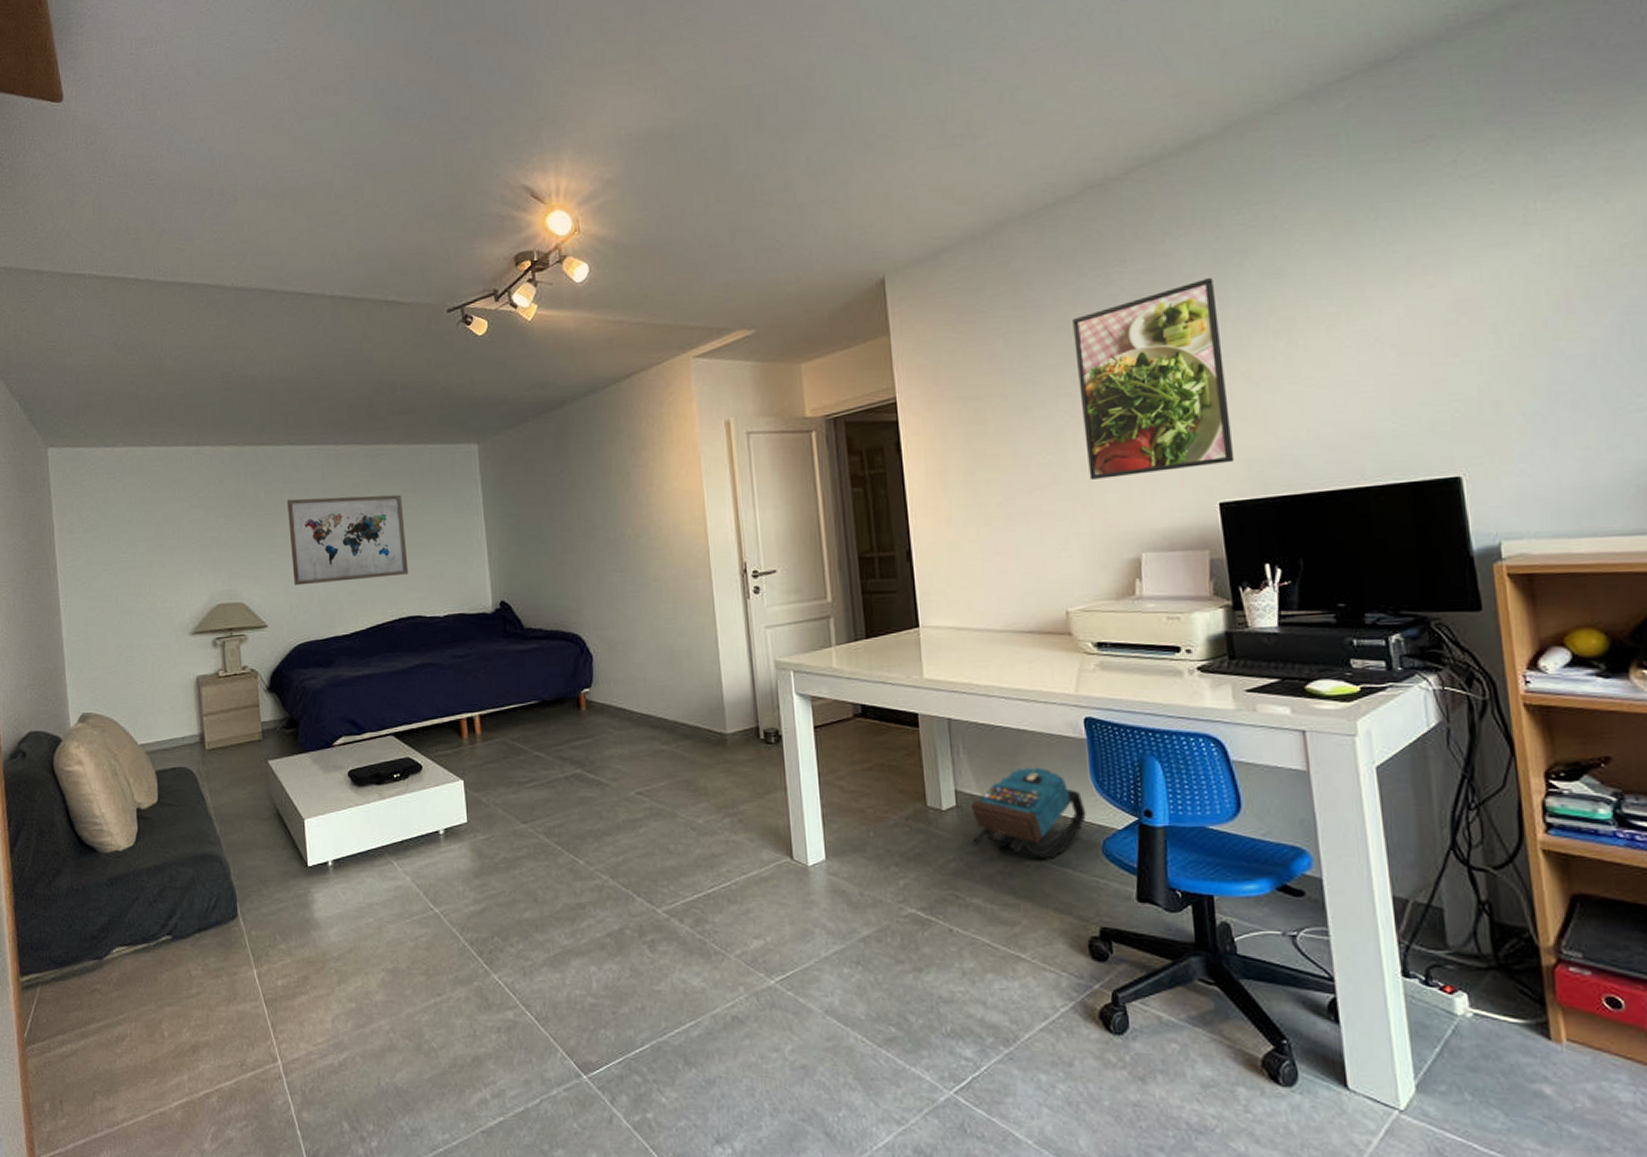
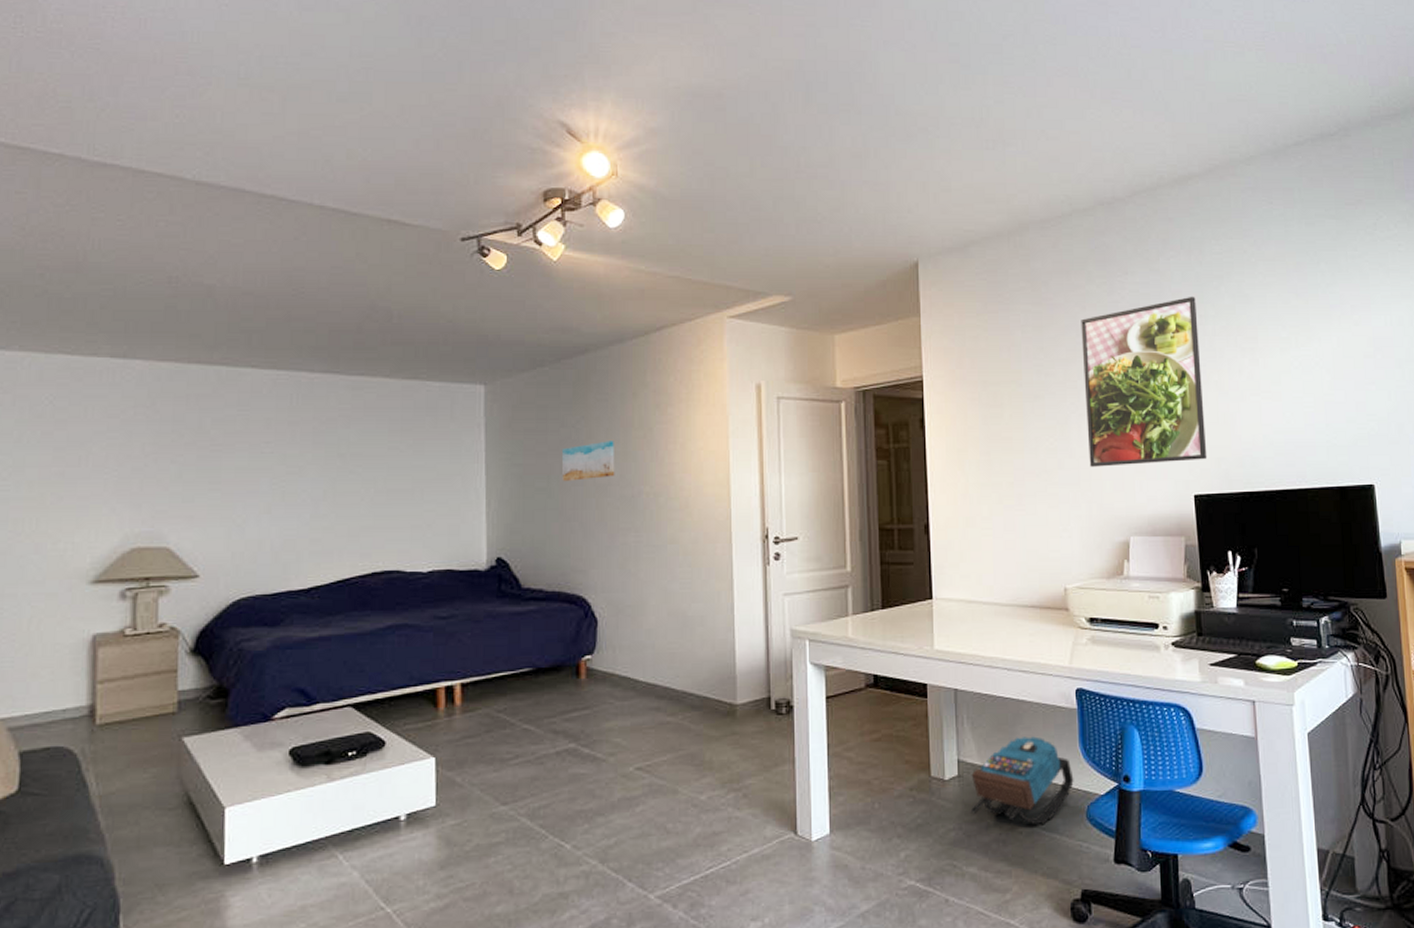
wall art: present [287,494,409,586] -> none [239,430,389,530]
wall art: none [549,487,599,528] -> present [561,441,615,481]

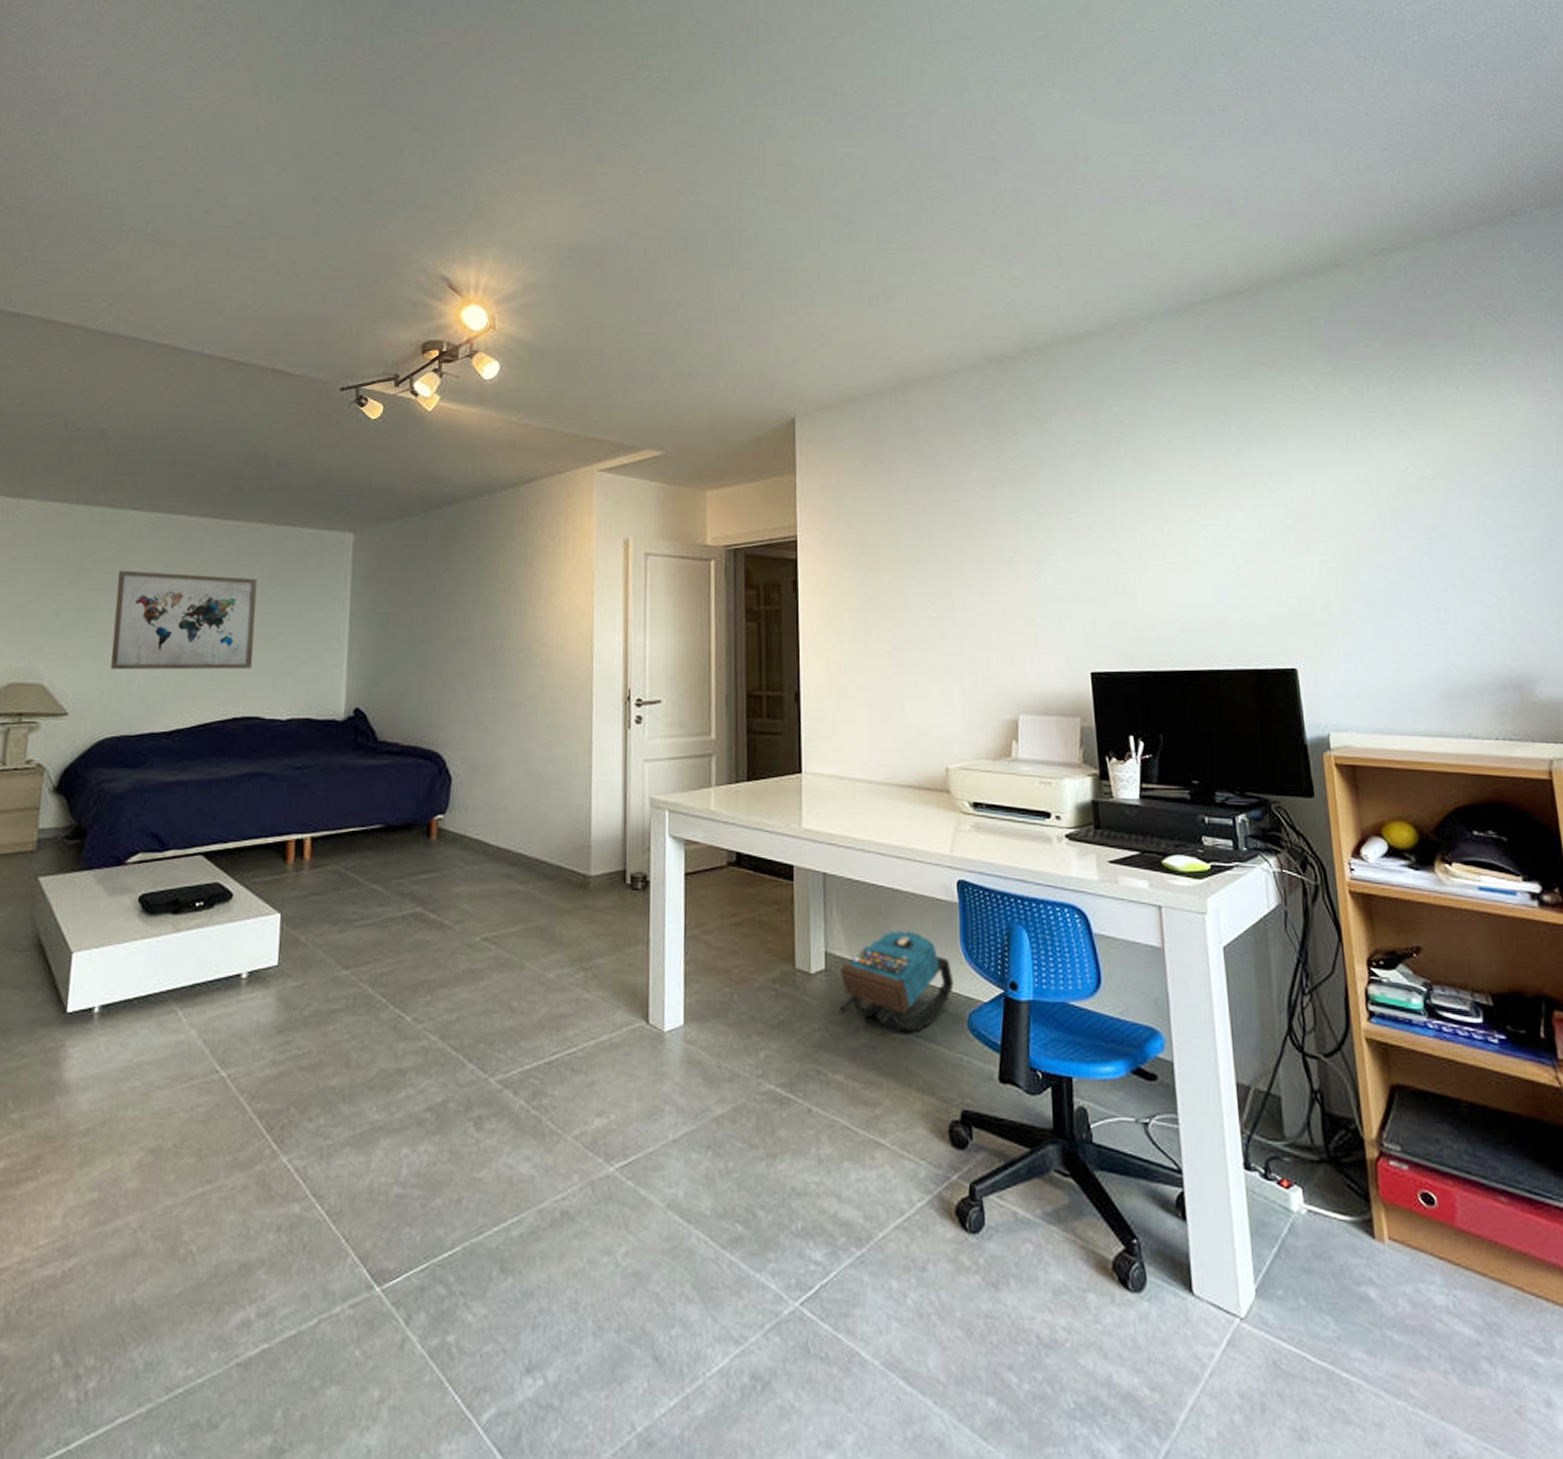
wall art: none [239,430,389,530] -> present [111,570,257,670]
wall art: present [561,441,615,481] -> none [424,593,478,633]
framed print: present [1081,296,1208,467] -> none [967,458,1106,638]

